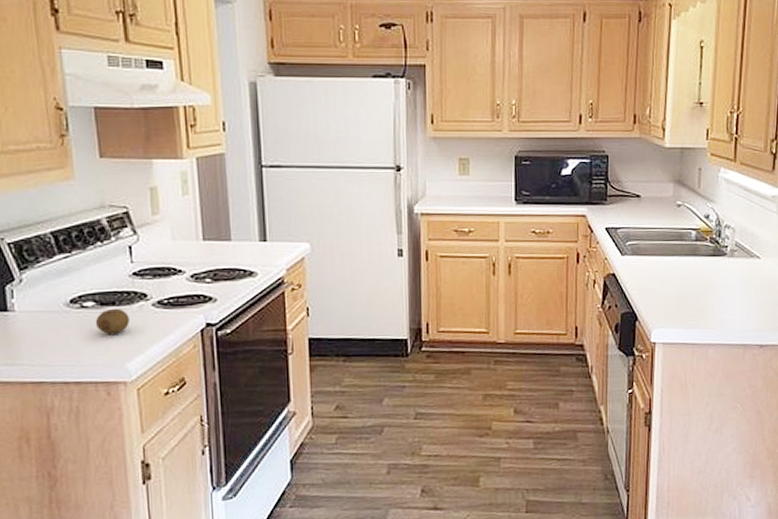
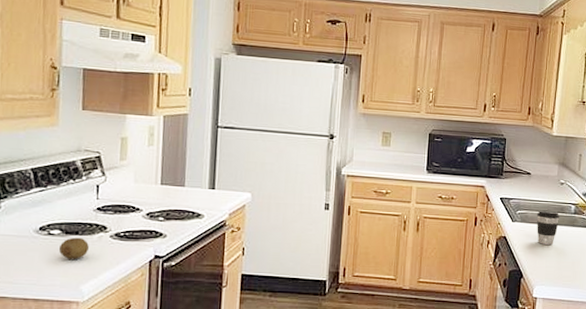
coffee cup: none [650,238,679,280] -> present [536,210,560,245]

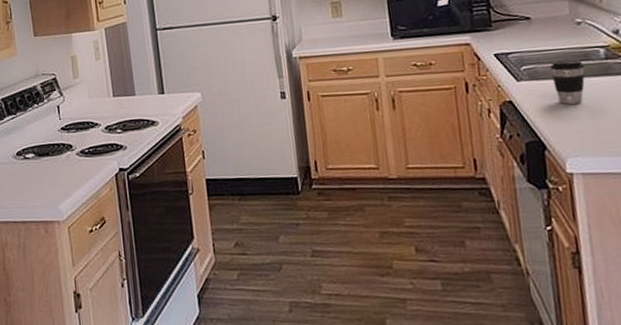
fruit: present [58,237,89,259] -> none [35,158,60,181]

